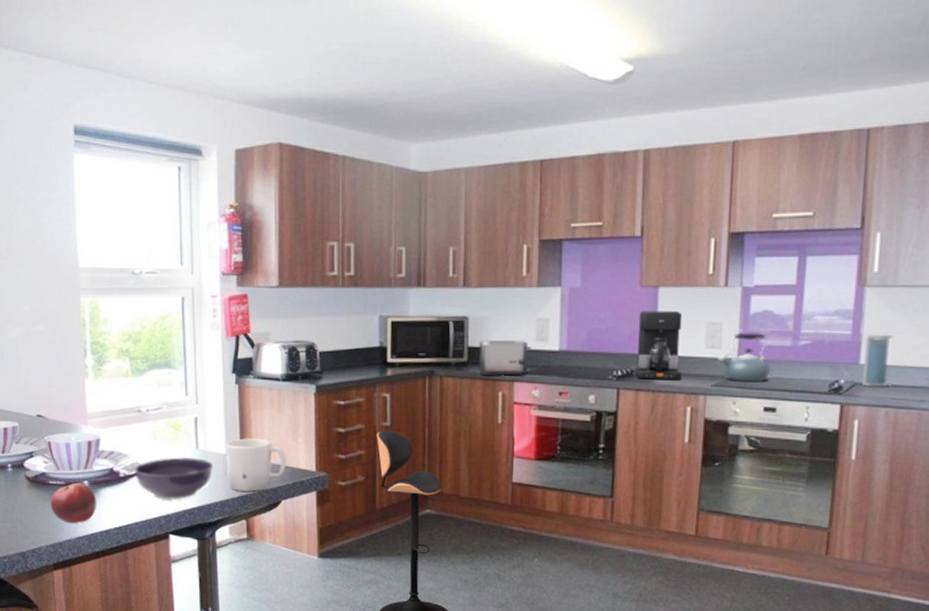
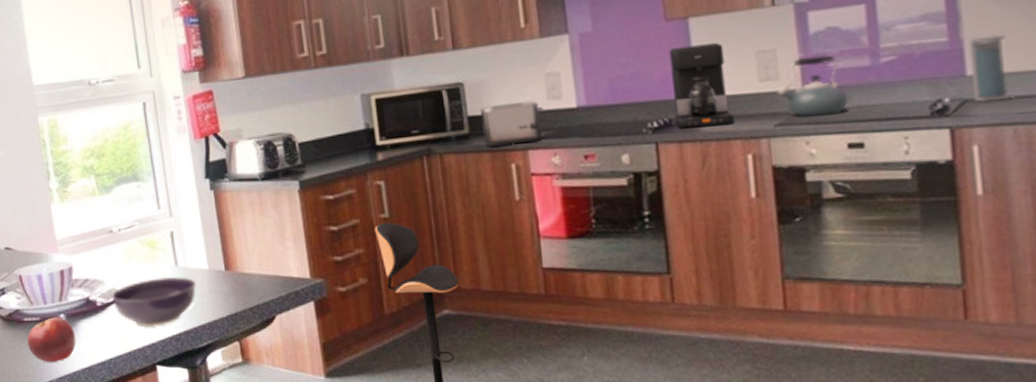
mug: present [225,438,286,492] -> none [206,248,277,309]

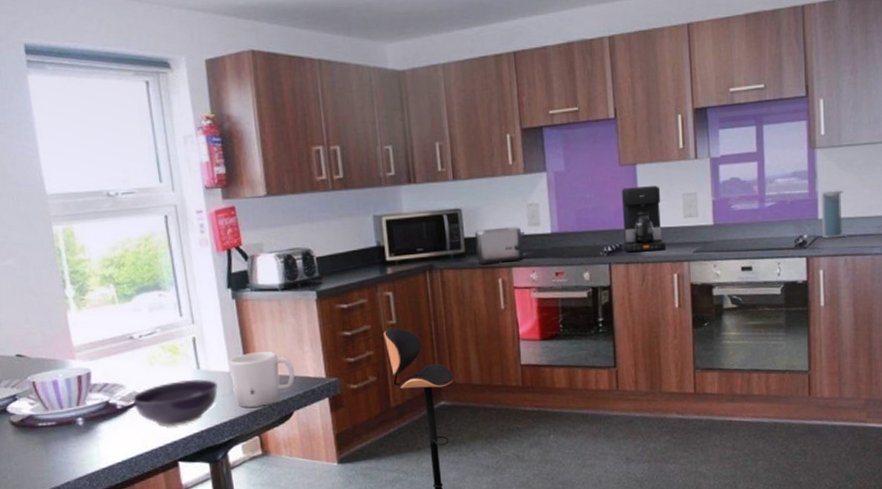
fruit: present [27,317,77,363] -> none [42,420,96,465]
mug: none [206,248,277,309] -> present [228,351,295,408]
kettle: present [777,55,848,118] -> none [696,199,743,247]

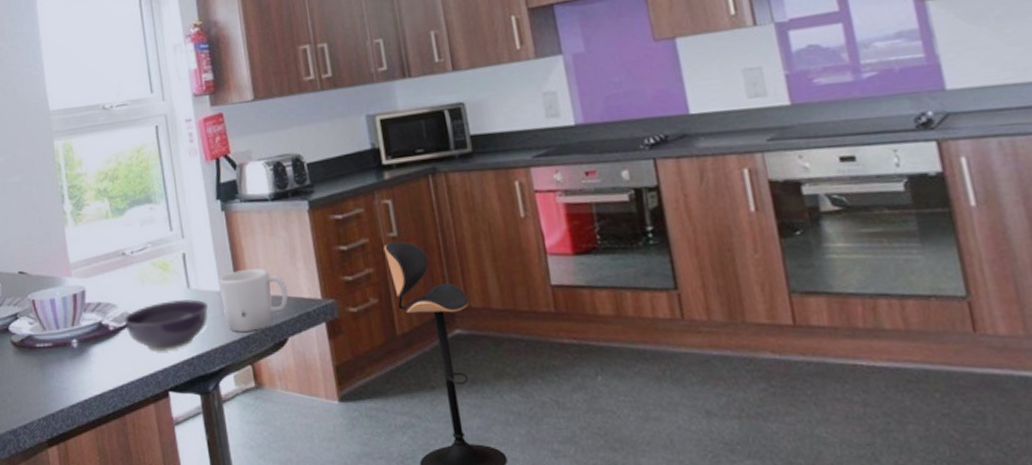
toaster: present [474,226,525,265] -> none [481,119,543,166]
coffee maker: present [621,186,665,253] -> none [659,61,727,145]
soap dispenser: present [821,190,844,239] -> none [944,50,991,115]

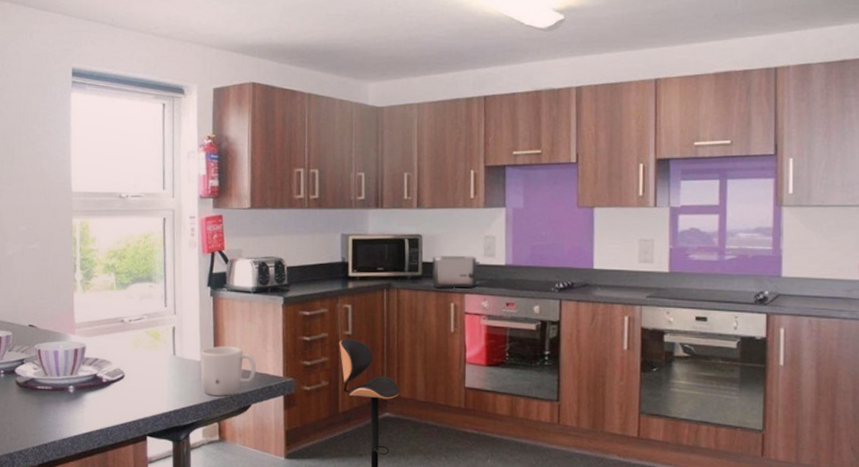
bowl: present [124,299,209,352] -> none [116,363,189,404]
toaster: none [481,119,543,166] -> present [431,255,480,289]

